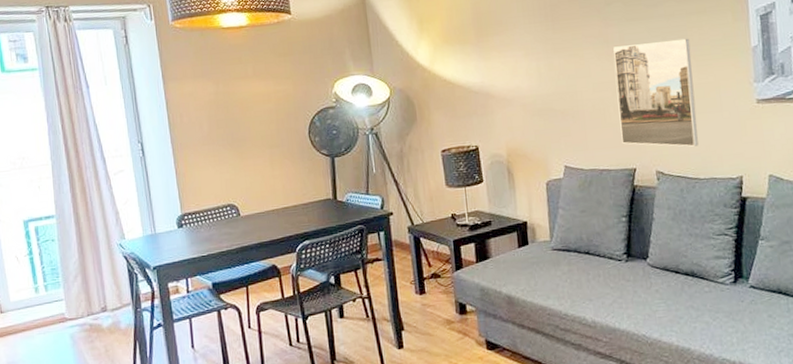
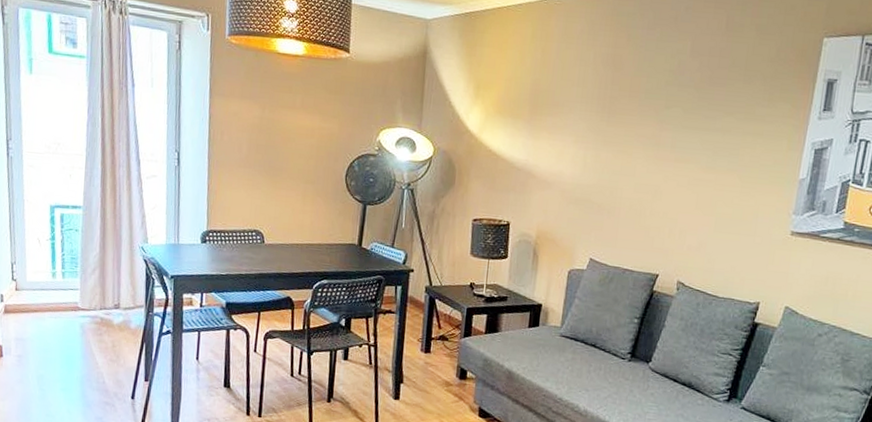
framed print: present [613,38,698,147] -> none [651,151,740,265]

